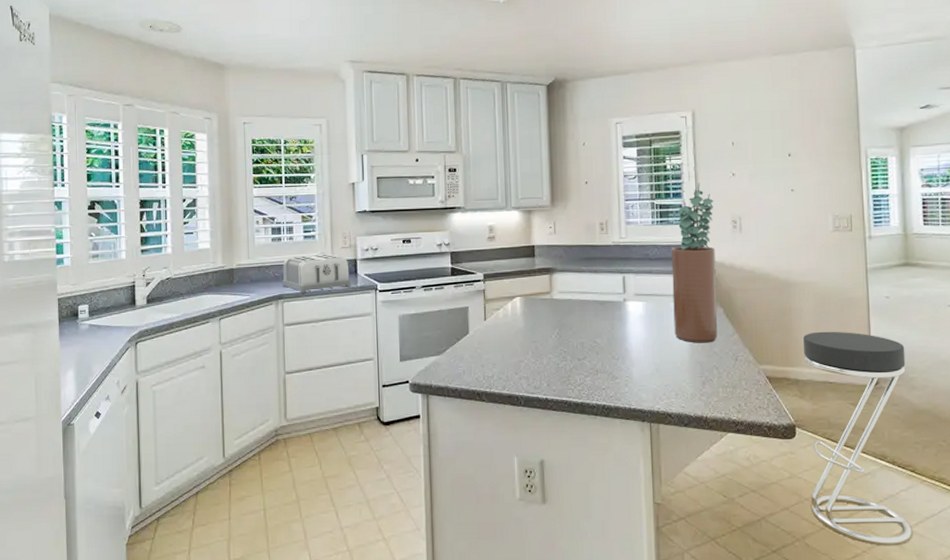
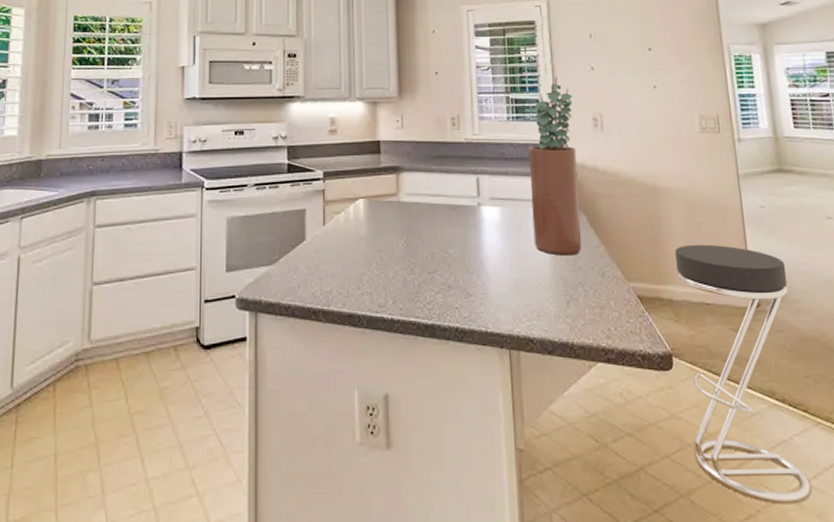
toaster: present [282,254,351,293] -> none [97,145,175,190]

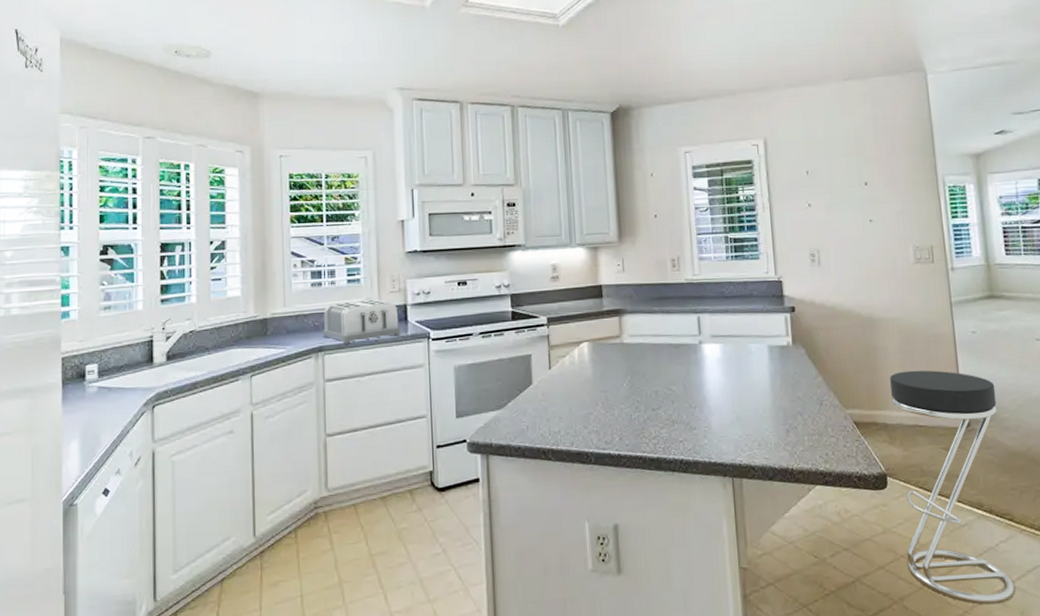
toaster: none [97,145,175,190] -> present [323,299,401,344]
vase: present [528,77,581,256] -> none [747,215,800,388]

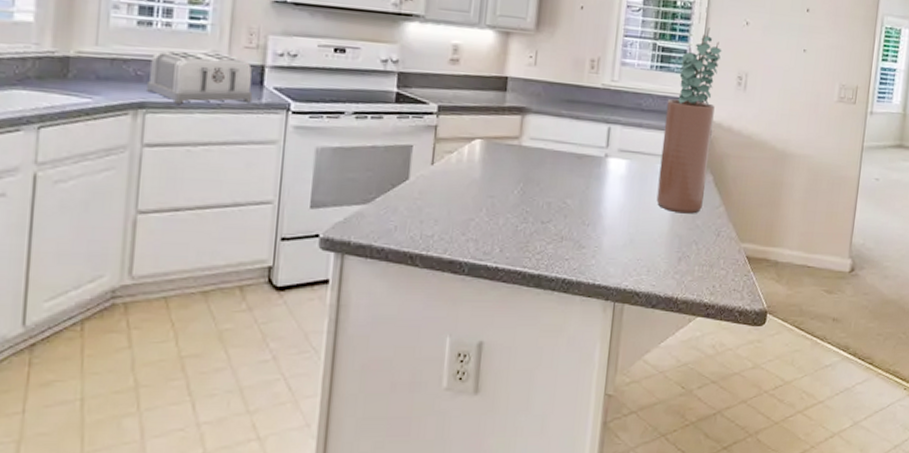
vase: none [747,215,800,388] -> present [656,27,722,214]
bar stool: present [890,370,1016,605] -> none [768,210,885,441]

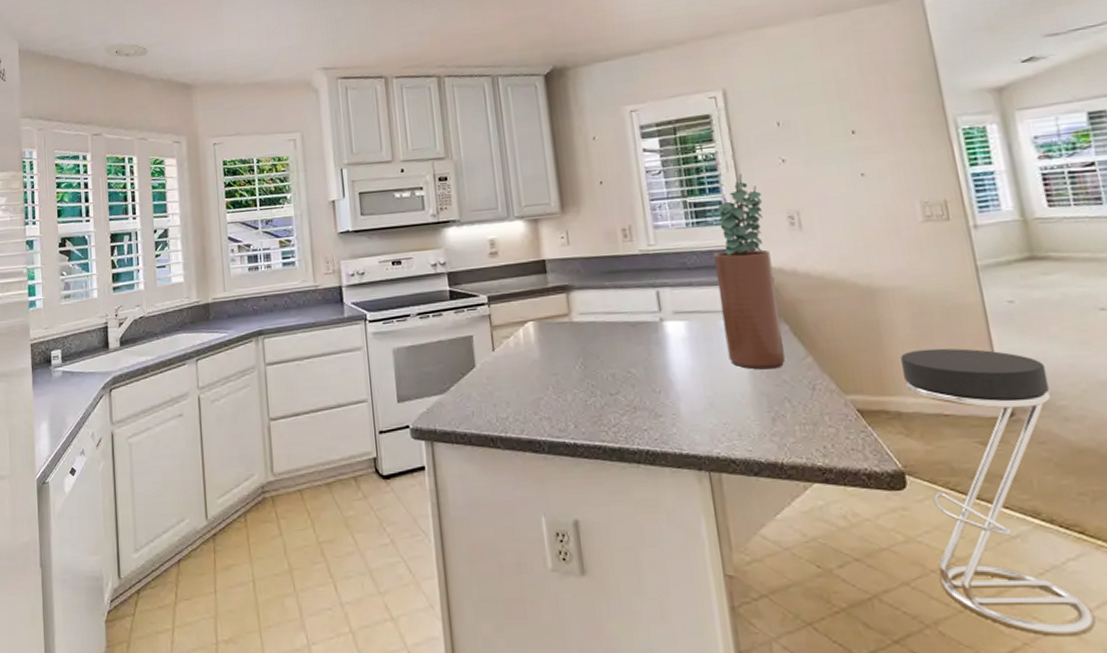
toaster: present [147,51,253,104] -> none [261,281,337,328]
bar stool: none [768,210,885,441] -> present [901,348,1096,637]

